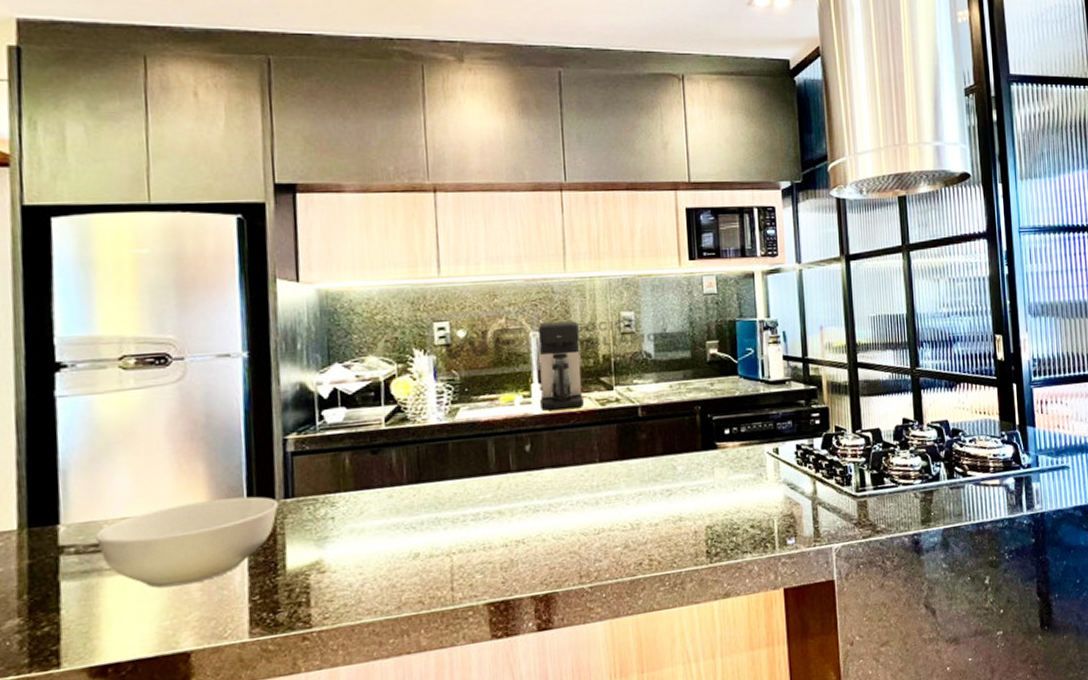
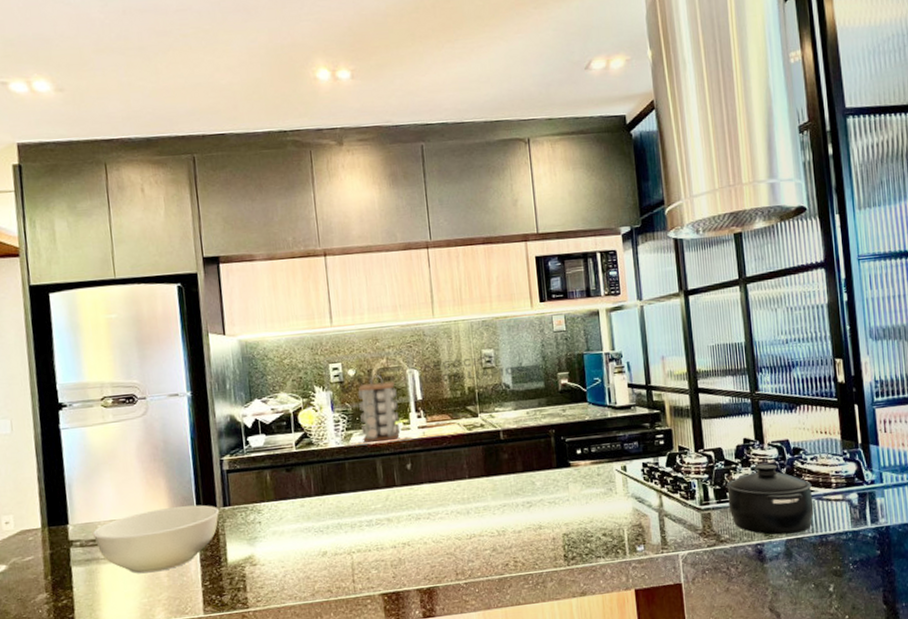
spice rack: none [468,337,520,419] -> present [358,375,401,443]
coffee maker: present [537,321,584,411] -> none [413,359,454,435]
saucepan: none [884,446,972,524] -> present [727,464,814,535]

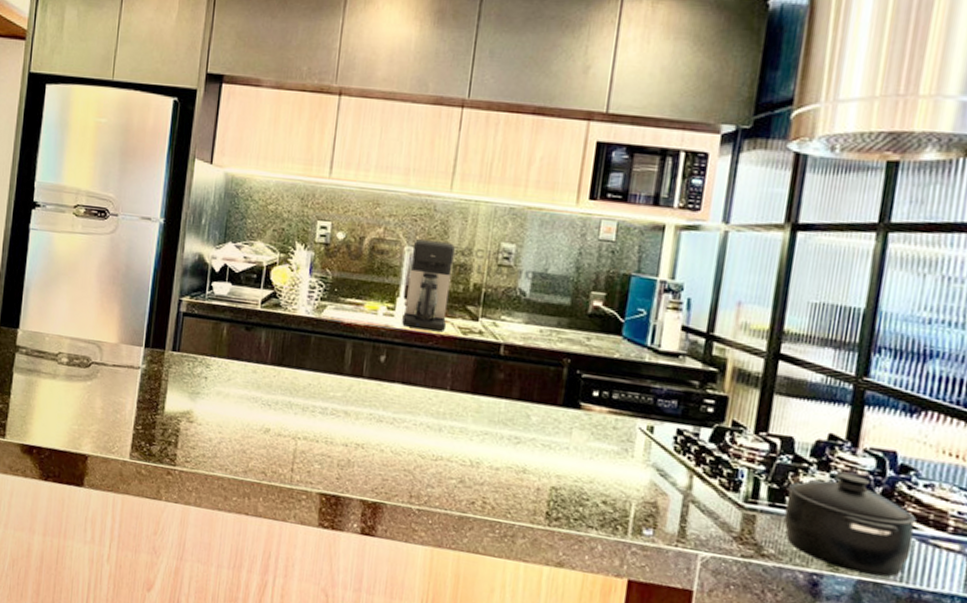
bowl: present [92,504,220,574] -> none [39,335,168,402]
spice rack: present [358,375,401,443] -> none [337,244,388,324]
coffee maker: none [413,359,454,435] -> present [402,239,455,331]

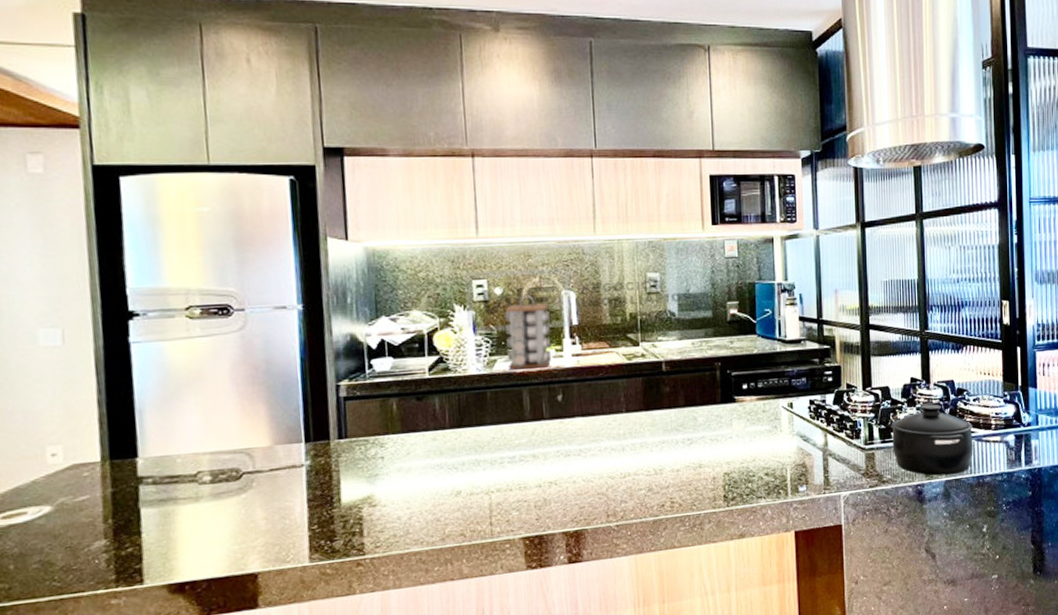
spice rack: none [337,244,388,324] -> present [505,295,552,371]
coffee maker: present [402,239,455,331] -> none [569,281,612,364]

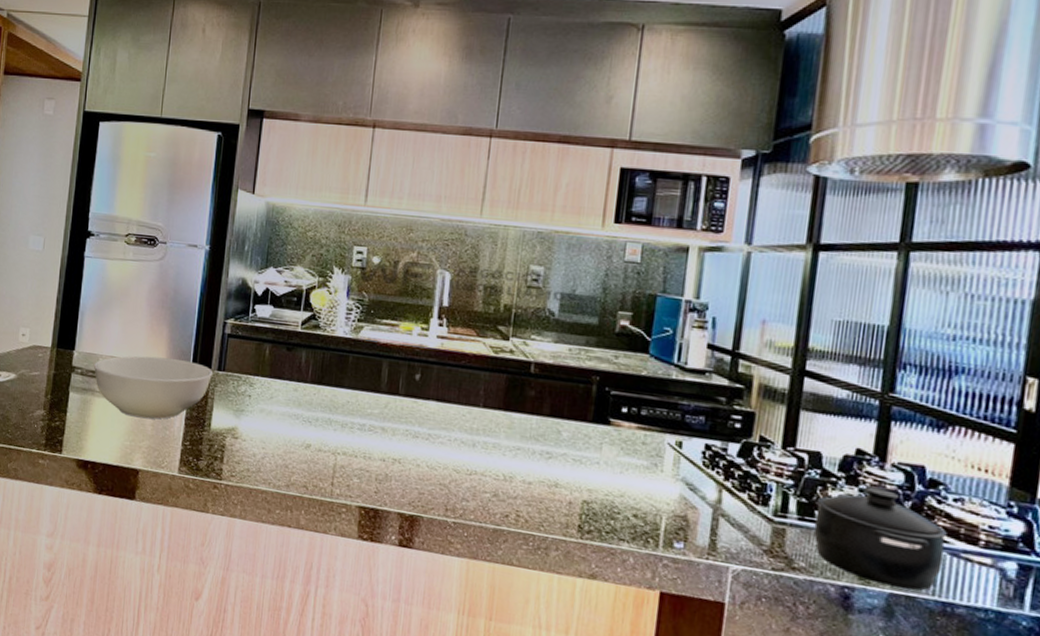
bowl: none [169,436,334,516] -> present [93,355,214,419]
spice rack: present [505,295,552,371] -> none [373,268,422,344]

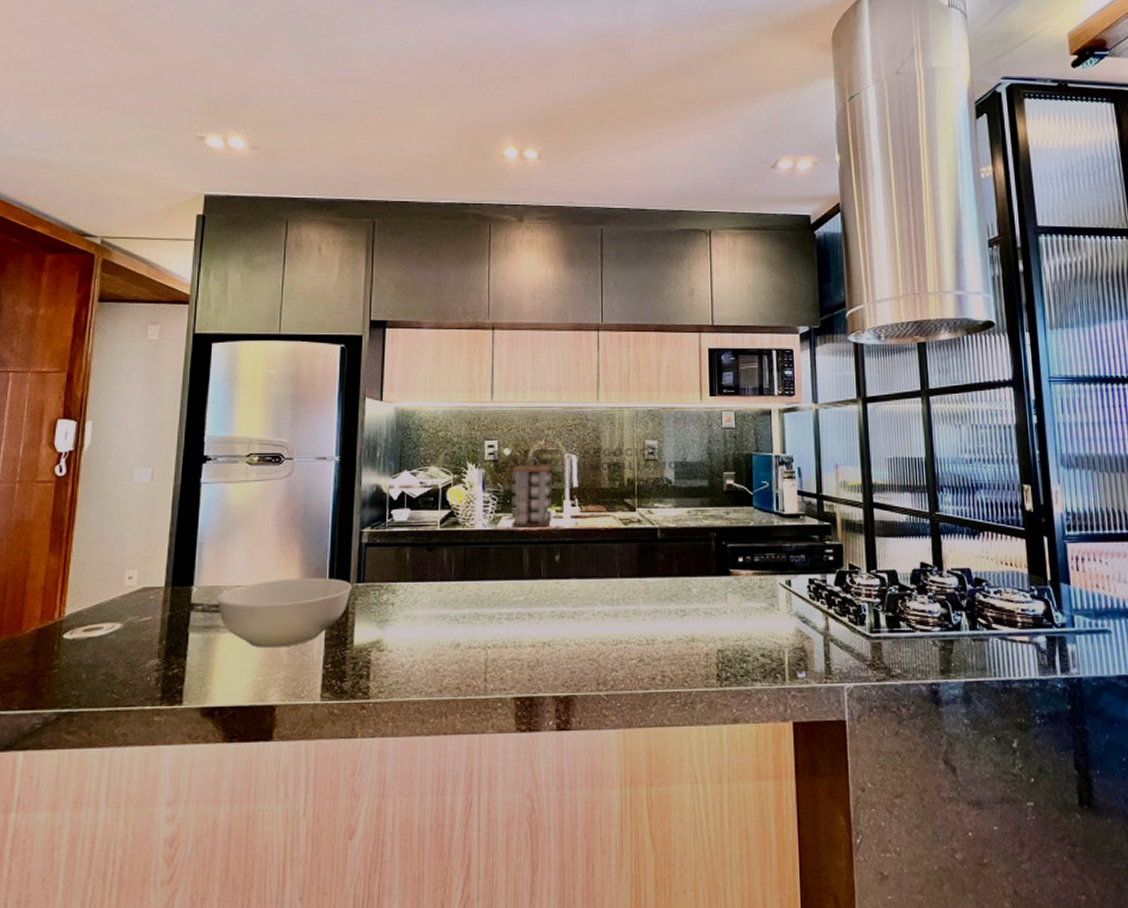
spice rack: none [373,268,422,344] -> present [512,457,552,529]
saucepan: present [813,487,947,590] -> none [900,593,997,675]

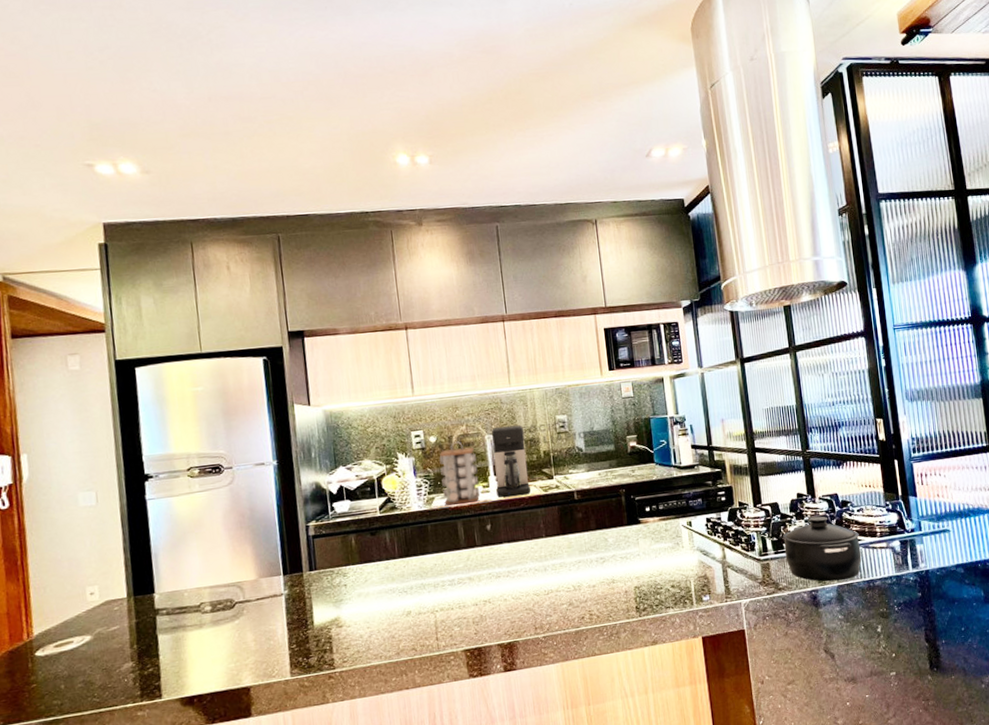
bowl: present [216,578,353,648] -> none [178,570,306,639]
coffee maker: none [570,446,608,525] -> present [491,425,531,497]
saucepan: none [900,593,997,675] -> present [783,516,862,581]

